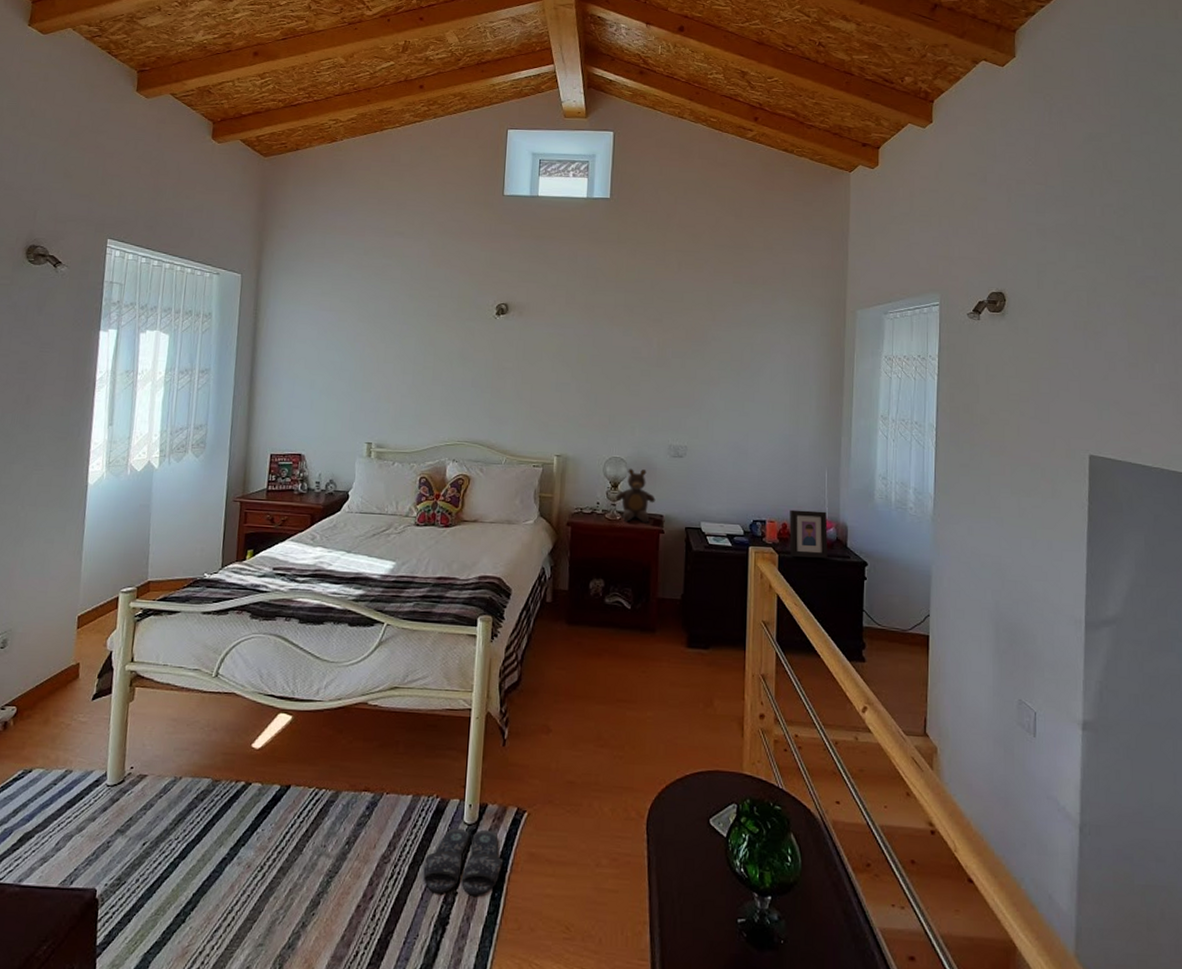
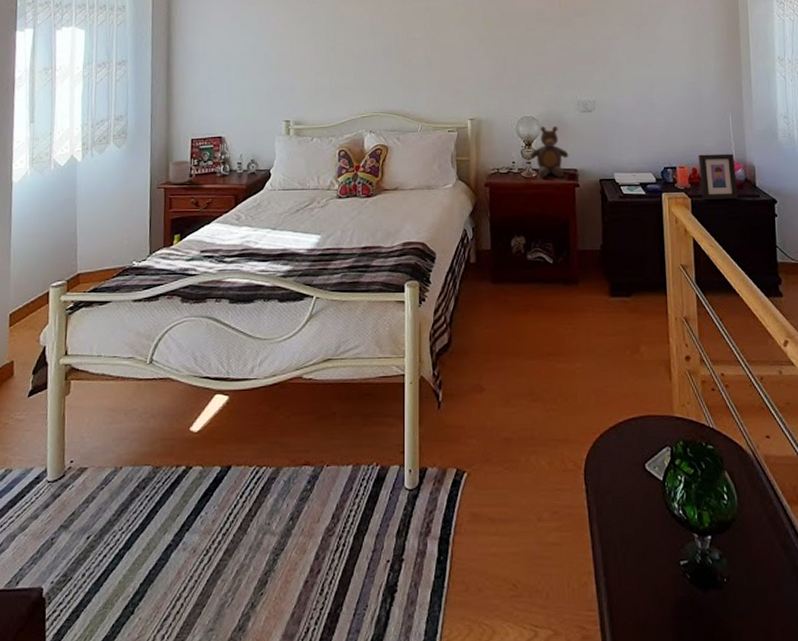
mug: none [245,474,273,499] -> present [169,160,195,184]
slippers: present [423,828,504,896] -> none [368,493,447,562]

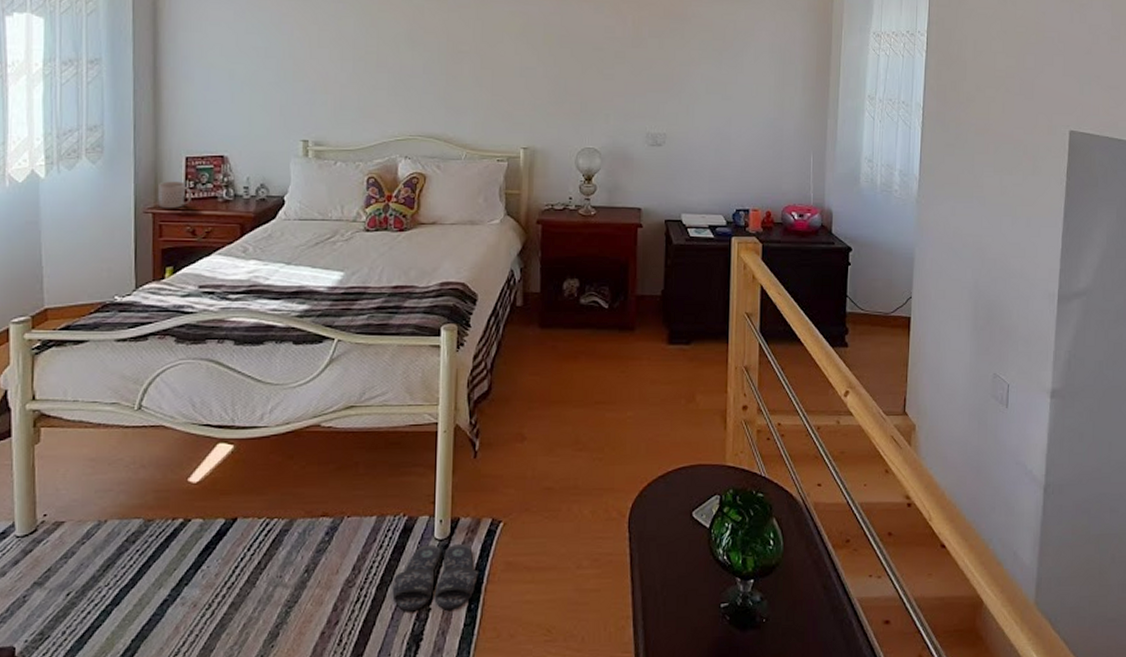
slippers: none [368,493,447,562] -> present [392,543,480,612]
teddy bear: present [530,126,569,178] -> none [589,159,633,217]
picture frame: present [698,153,738,199] -> none [773,197,812,245]

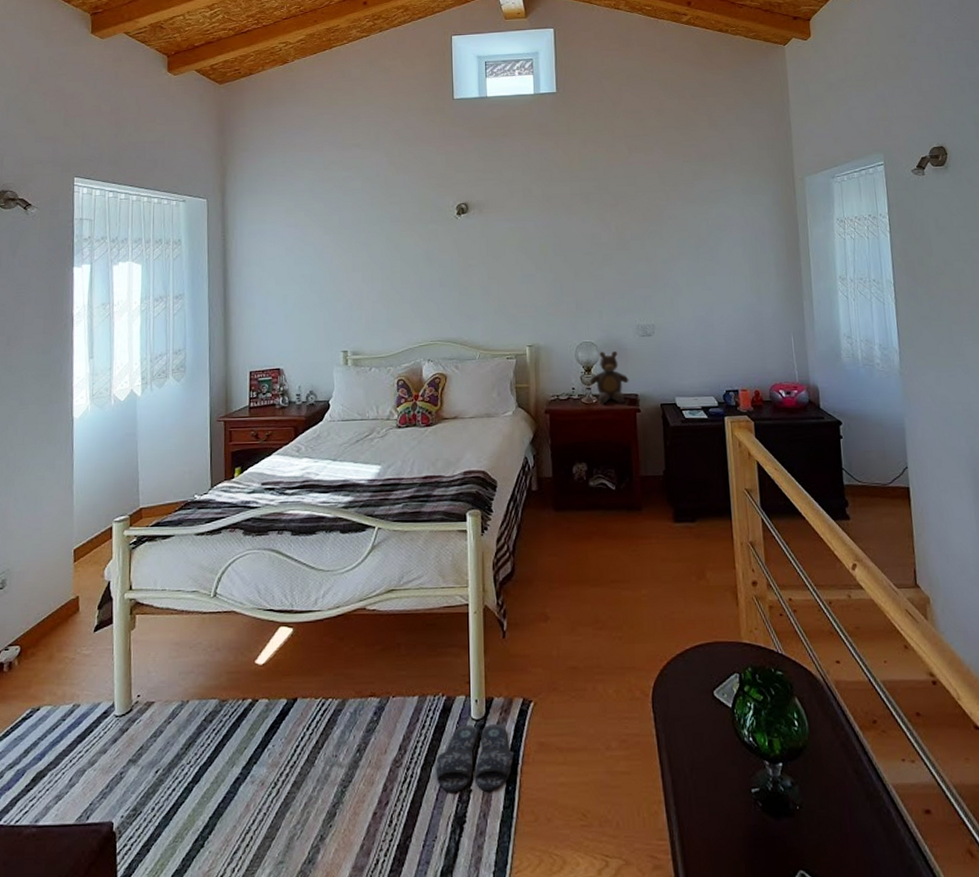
mug: present [158,181,191,209] -> none [228,392,255,417]
teddy bear: none [589,159,633,217] -> present [589,351,629,404]

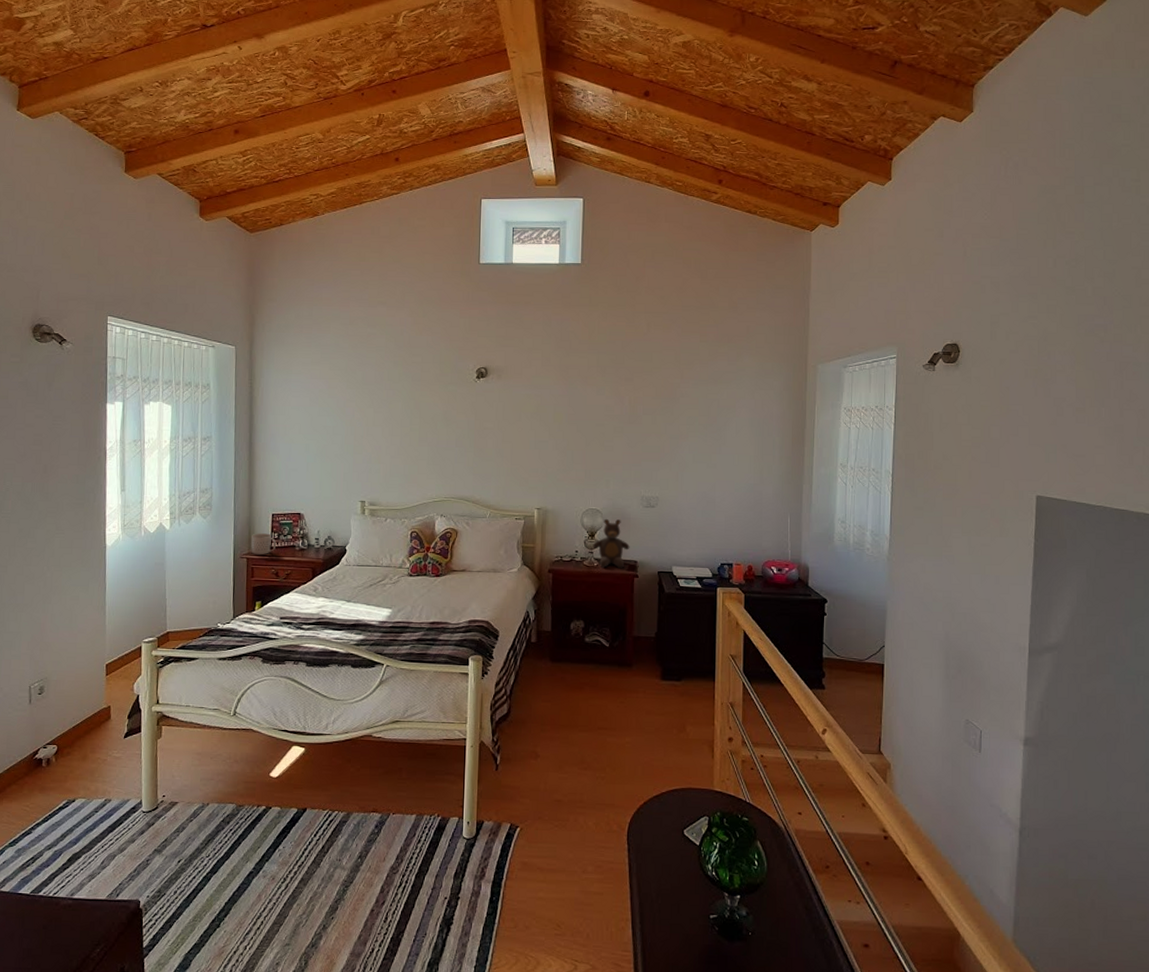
mug: none [228,392,255,417] -> present [251,533,276,555]
slippers: present [436,723,515,793] -> none [428,842,500,900]

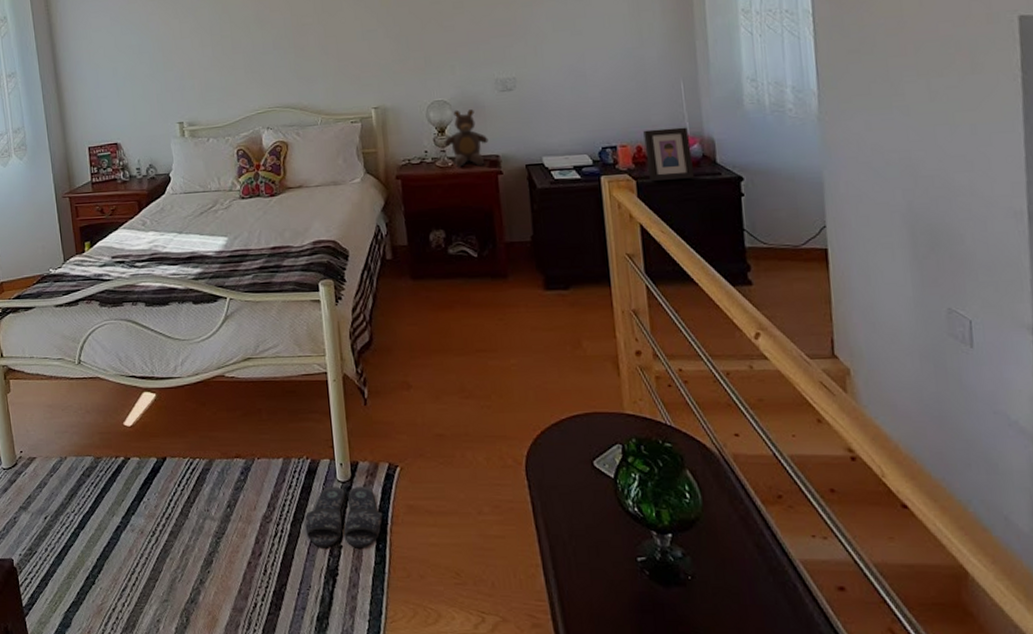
mug: present [251,533,276,555] -> none [71,168,97,193]
slippers: none [428,842,500,900] -> present [305,486,383,548]
picture frame: none [754,553,790,597] -> present [643,127,694,181]

